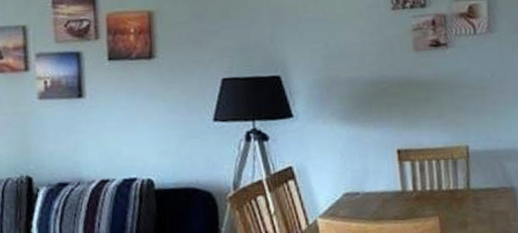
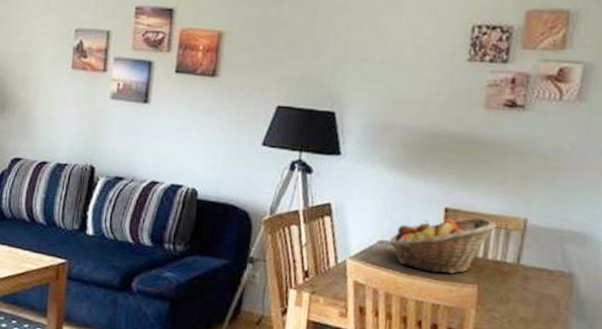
fruit basket: none [353,152,445,215] -> present [389,217,498,274]

